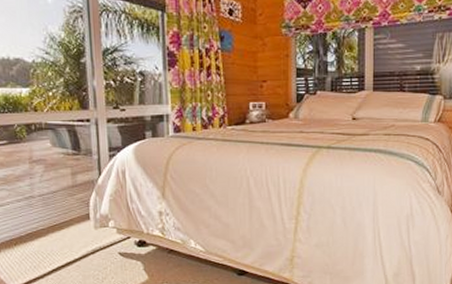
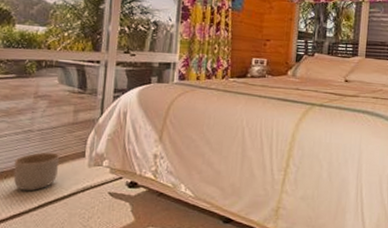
planter: none [21,217,66,257] -> present [13,152,60,192]

